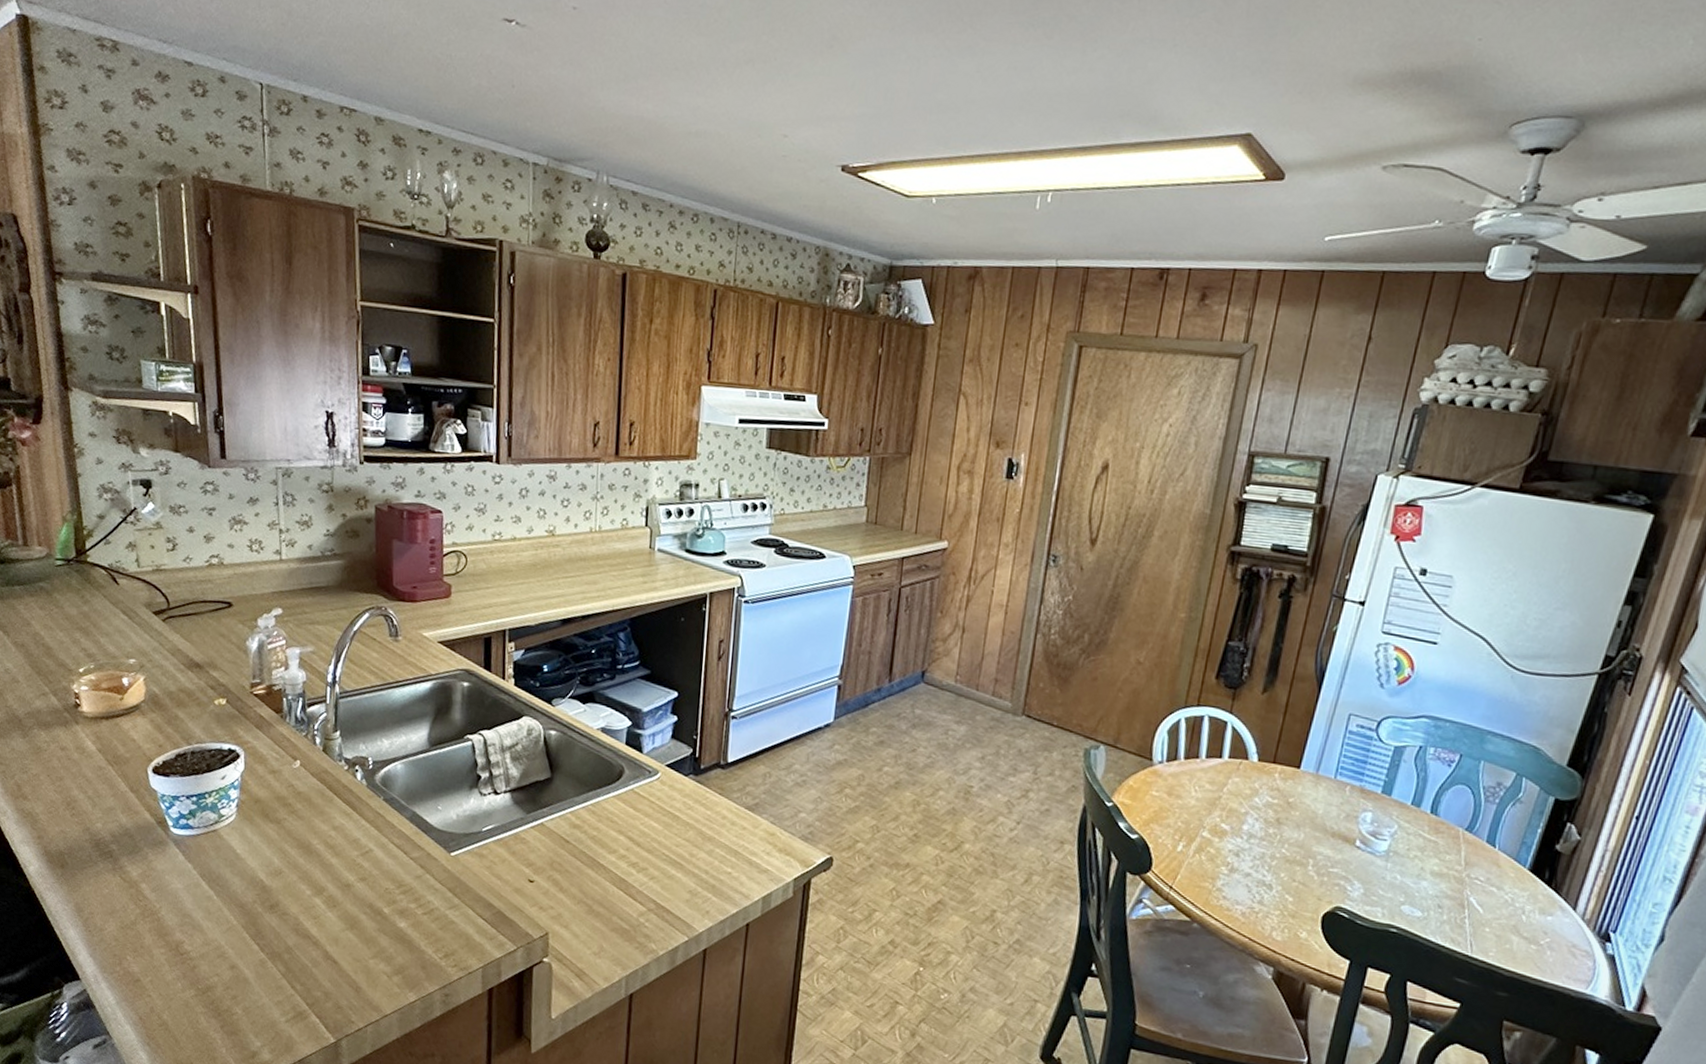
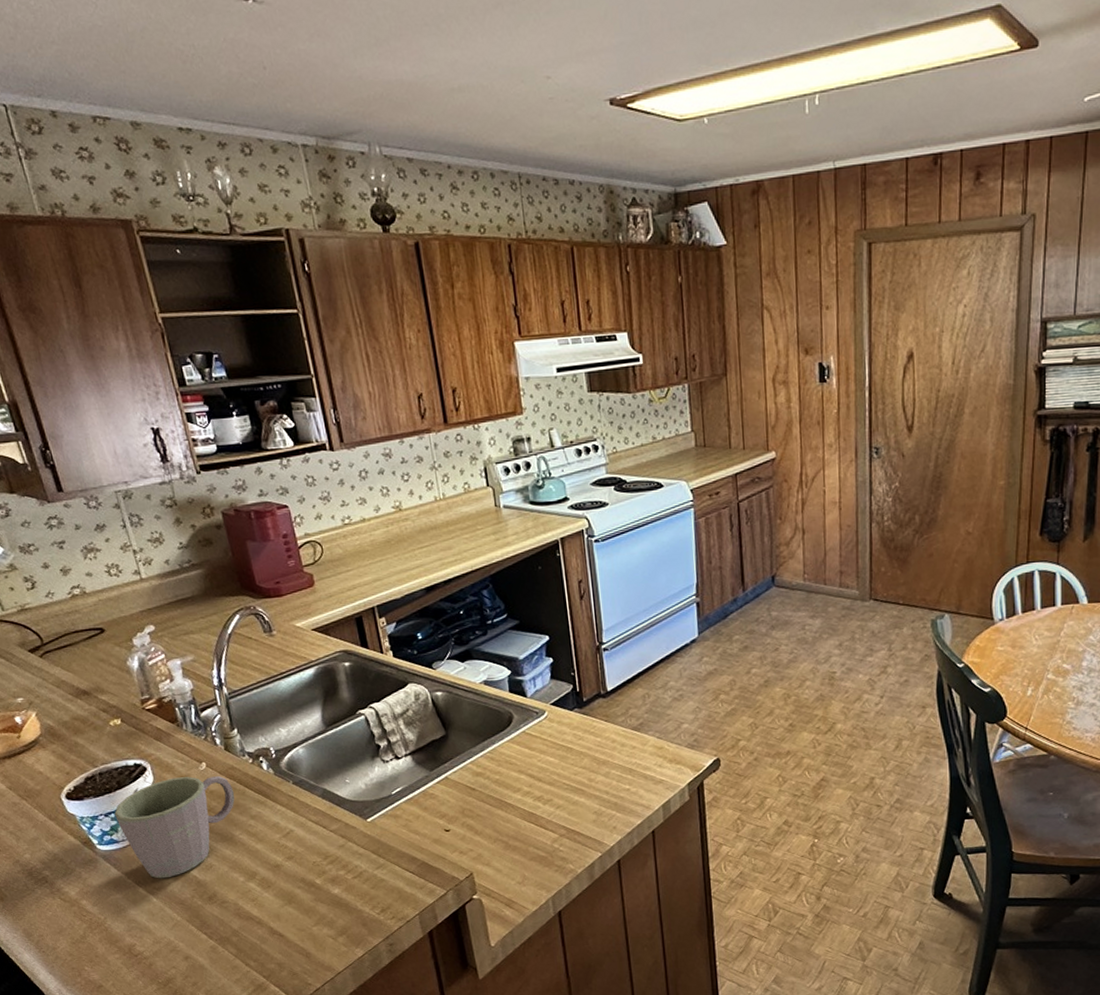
mug: none [196,770,322,877] -> present [114,776,235,879]

